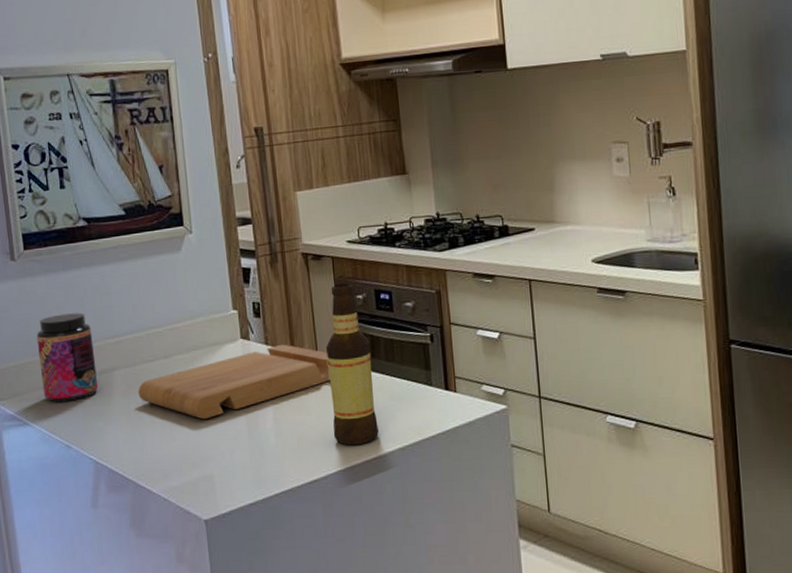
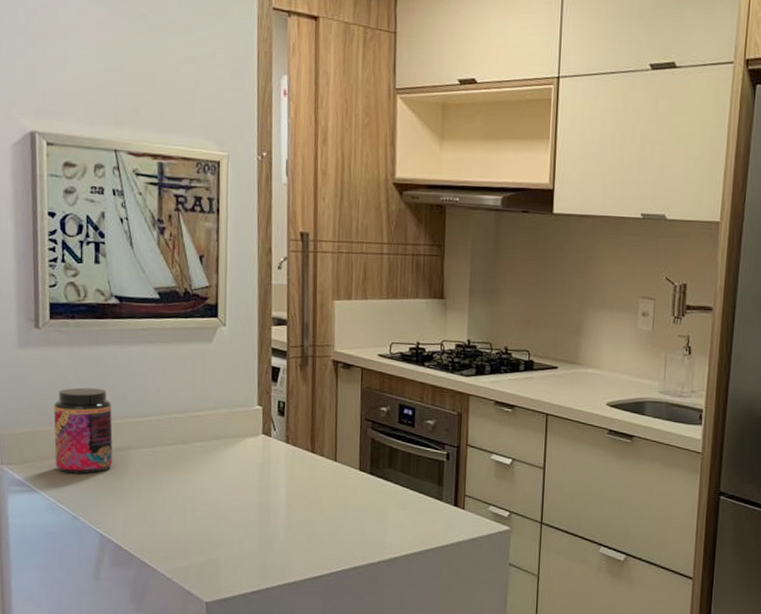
cutting board: present [138,344,330,420] -> none [153,444,347,507]
bottle: present [326,283,379,446] -> none [342,394,389,548]

